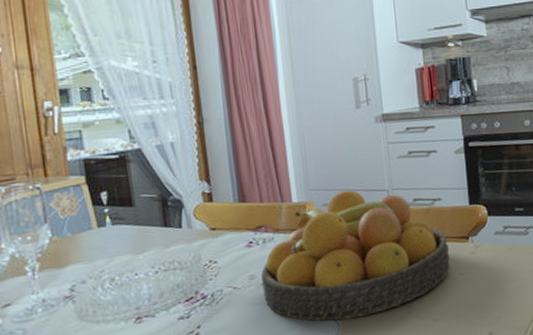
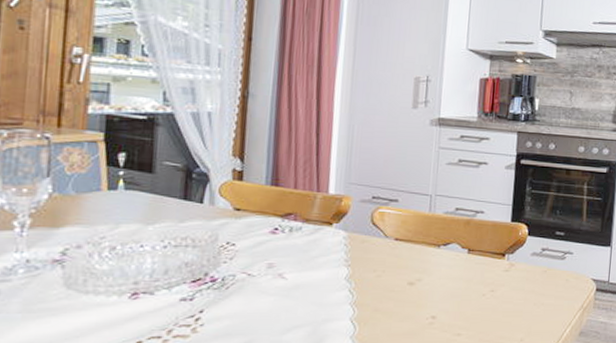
fruit bowl: present [261,190,450,322] -> none [279,190,483,323]

